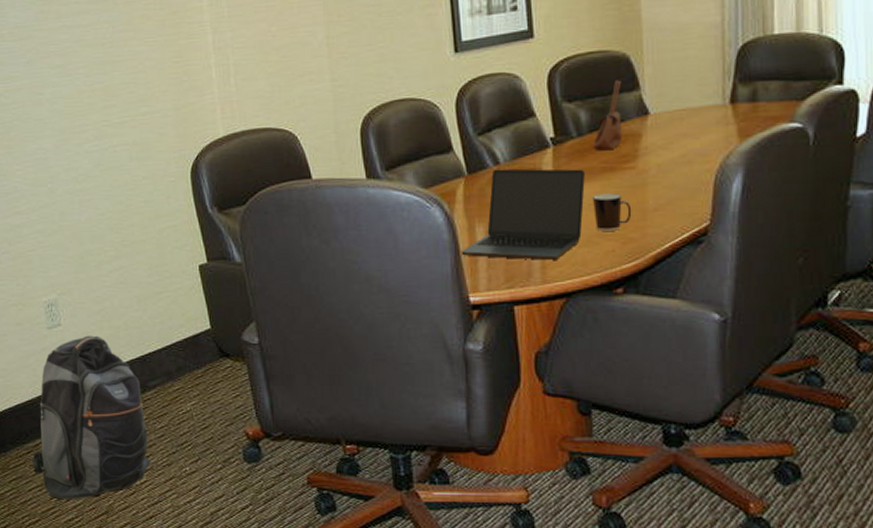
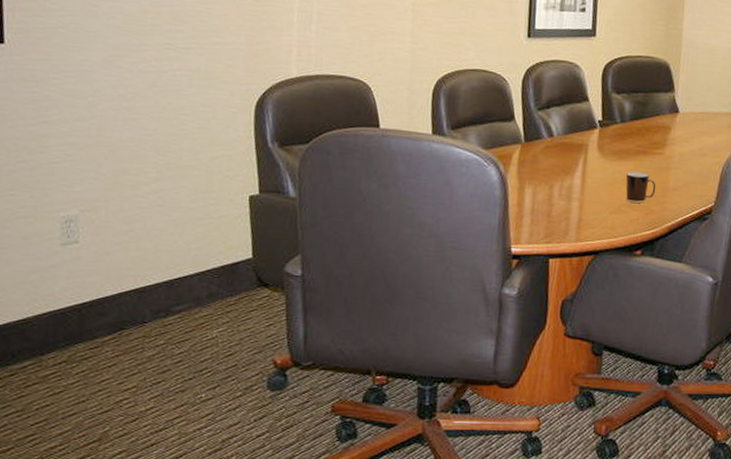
backpack: present [30,335,151,500] -> none [12,255,163,427]
laptop: present [461,168,586,260] -> none [509,140,624,222]
handbag: present [593,80,622,151] -> none [632,81,661,137]

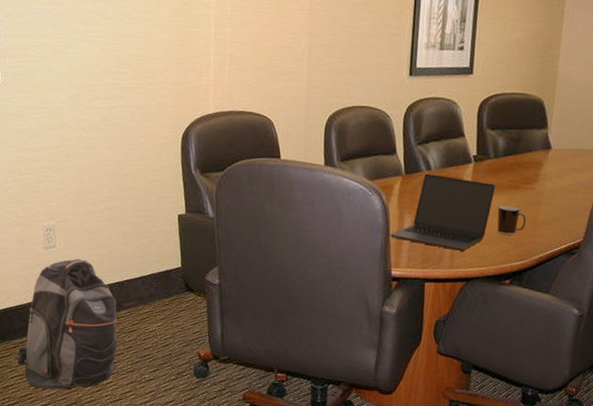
backpack: none [12,255,163,427] -> present [16,258,118,391]
laptop: none [509,140,624,222] -> present [390,173,496,251]

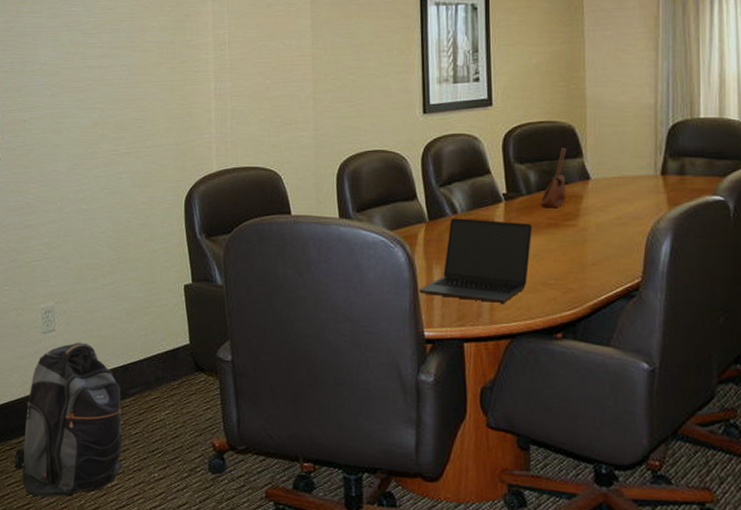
mug: present [497,205,527,236] -> none [537,247,572,282]
handbag: none [505,118,535,173] -> present [540,147,567,209]

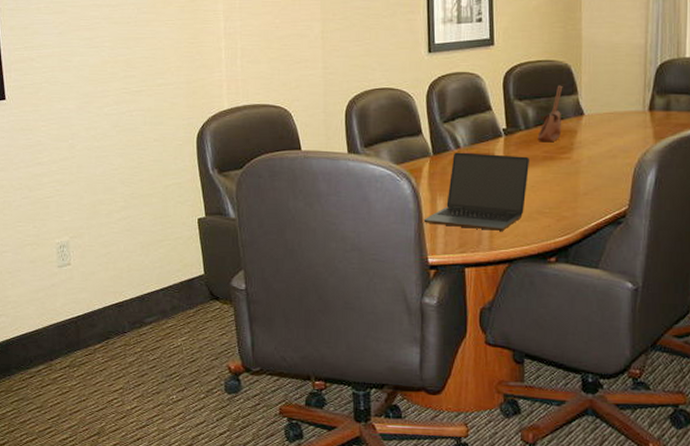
backpack: present [12,342,123,498] -> none [32,275,142,422]

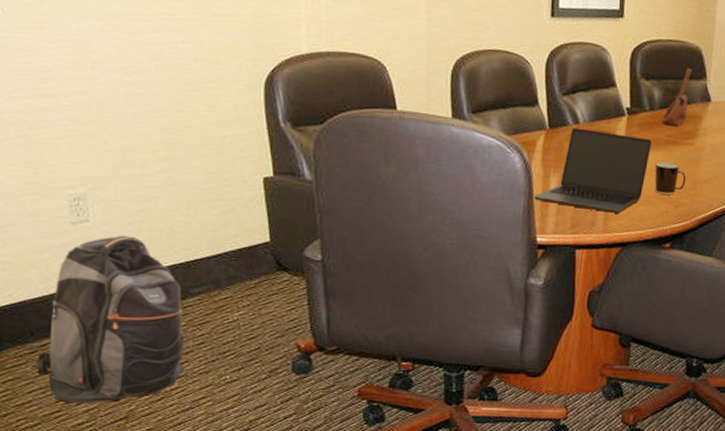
backpack: none [32,275,142,422] -> present [34,235,186,405]
mug: none [534,178,566,210] -> present [654,162,686,196]

